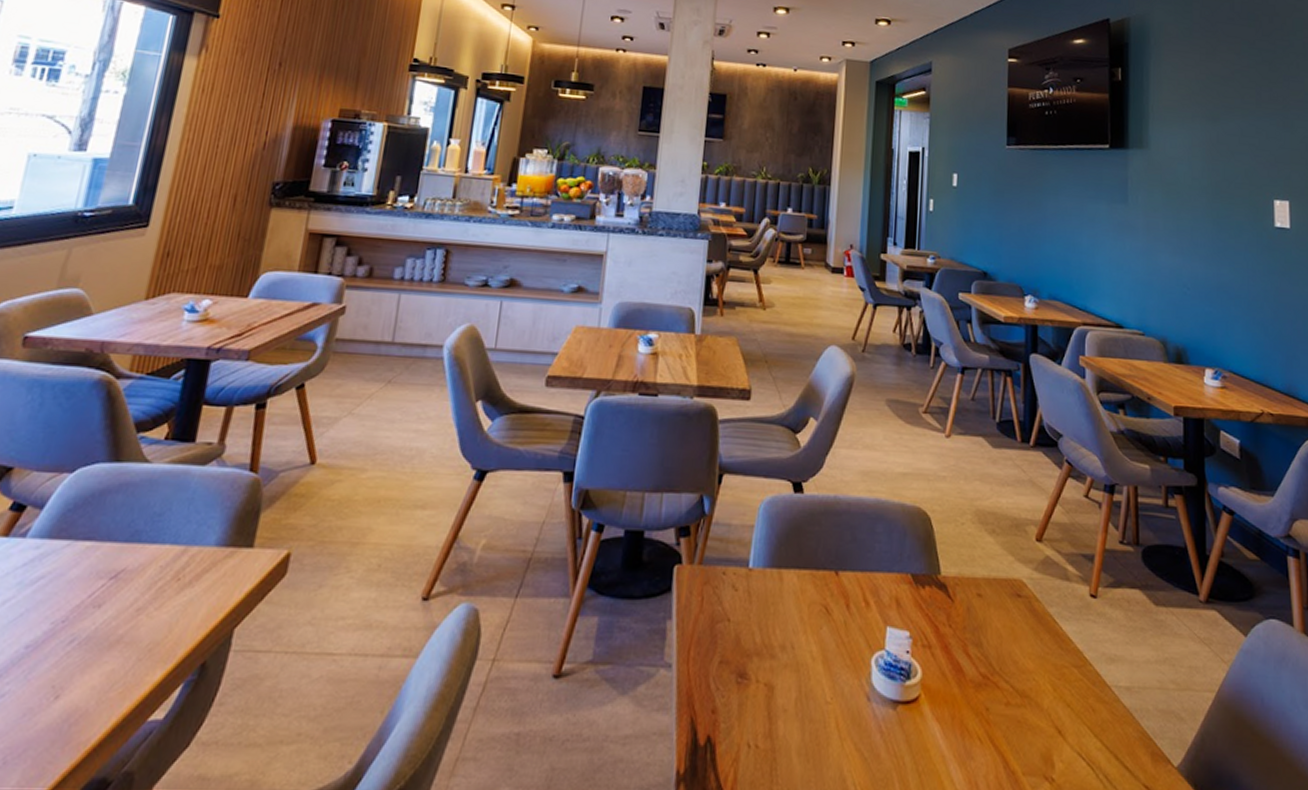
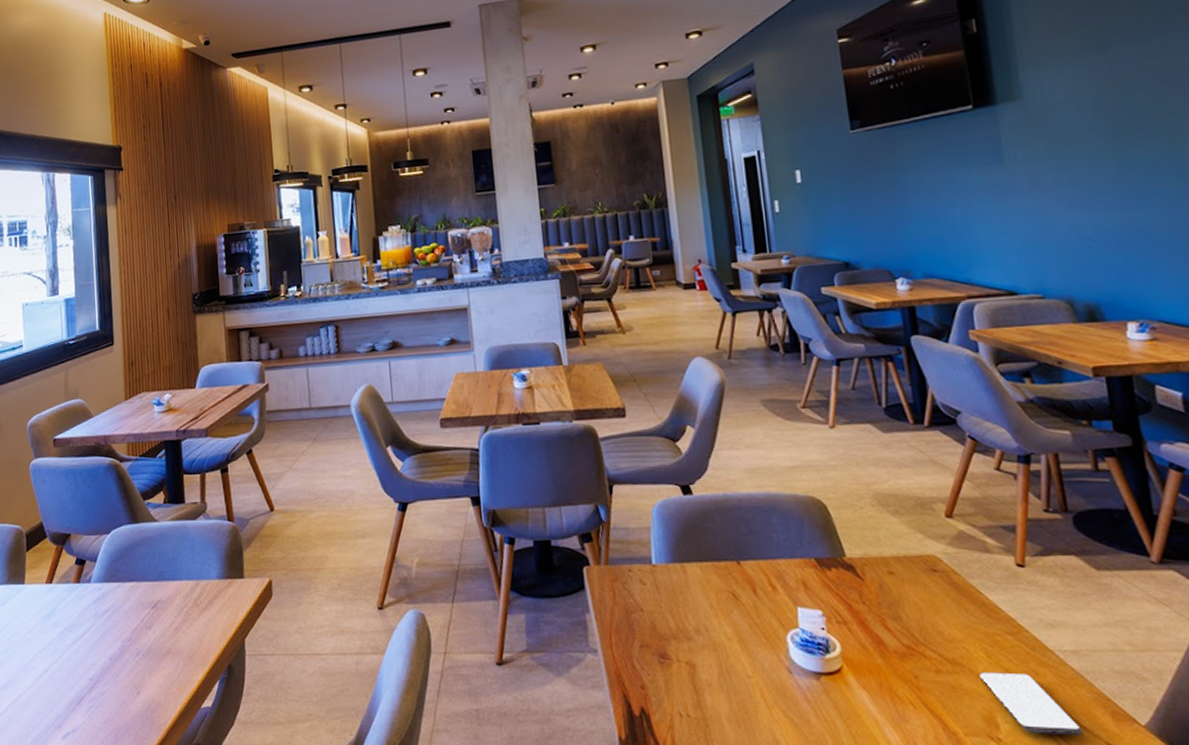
smartphone: none [1043,707,1126,777] -> present [978,672,1083,736]

